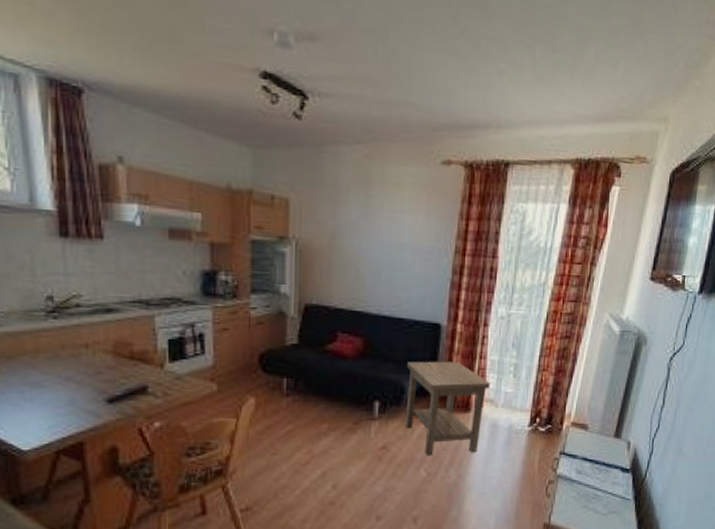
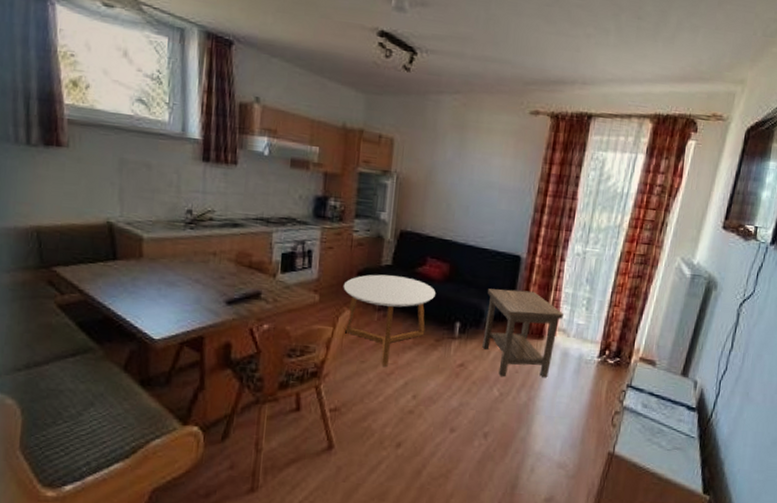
coffee table: none [244,355,349,457] -> present [343,274,436,367]

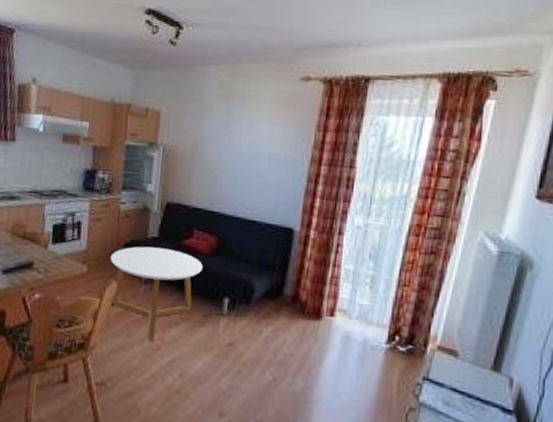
side table: present [482,288,563,377] -> none [253,263,344,363]

